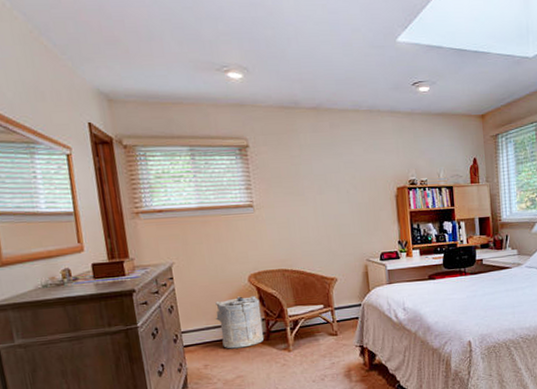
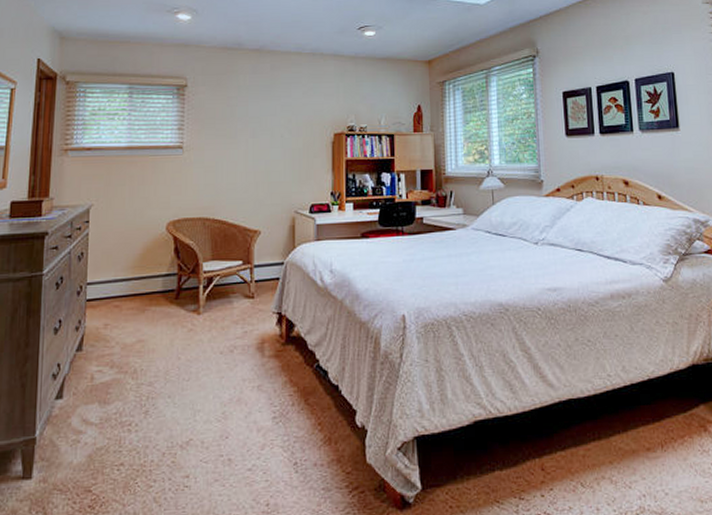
laundry hamper: present [215,295,264,349] -> none [125,245,175,307]

